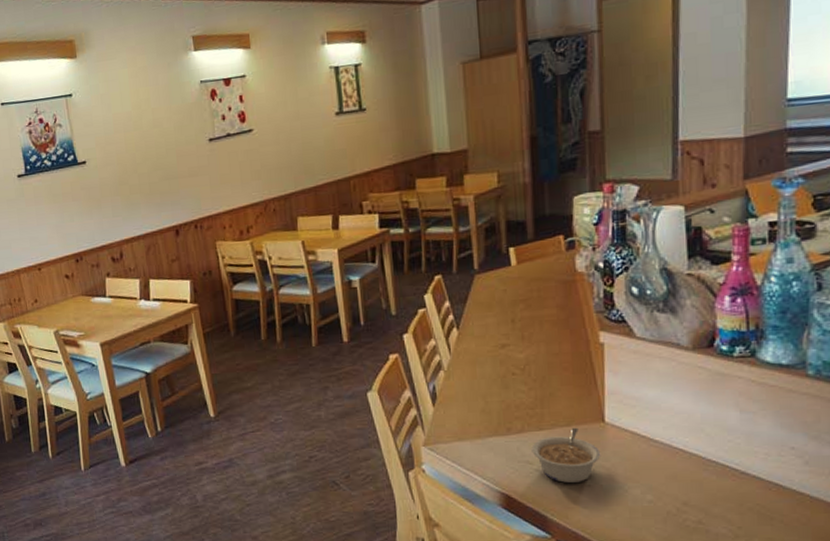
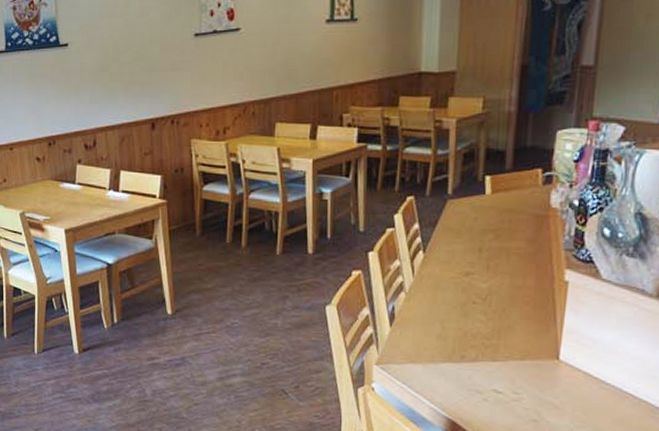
legume: present [531,427,601,483] -> none [483,362,551,416]

